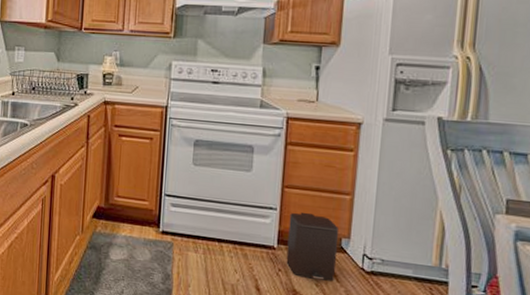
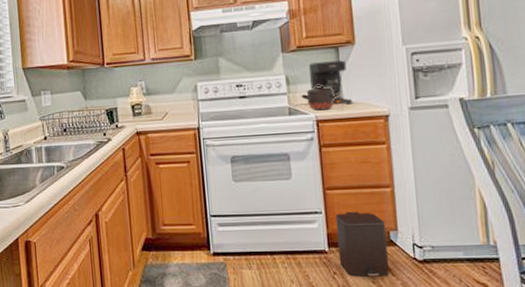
cooking pot: none [275,82,316,109] -> present [301,85,340,111]
coffee maker: none [287,58,327,106] -> present [309,60,352,105]

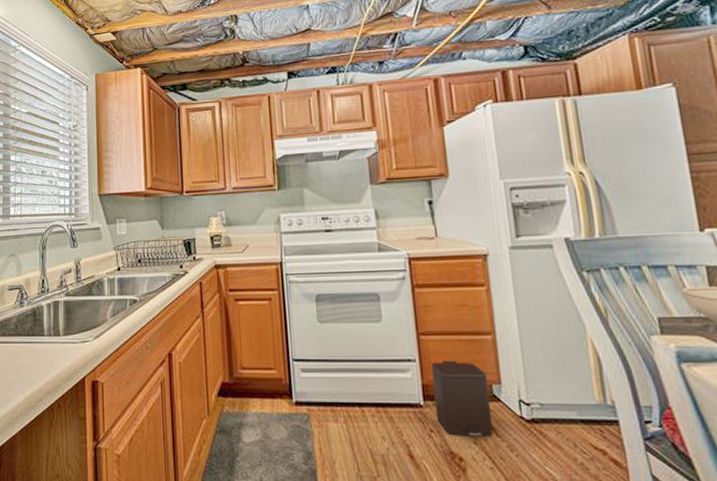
cooking pot: present [301,85,340,111] -> none [391,220,434,248]
coffee maker: present [309,60,352,105] -> none [400,194,447,242]

